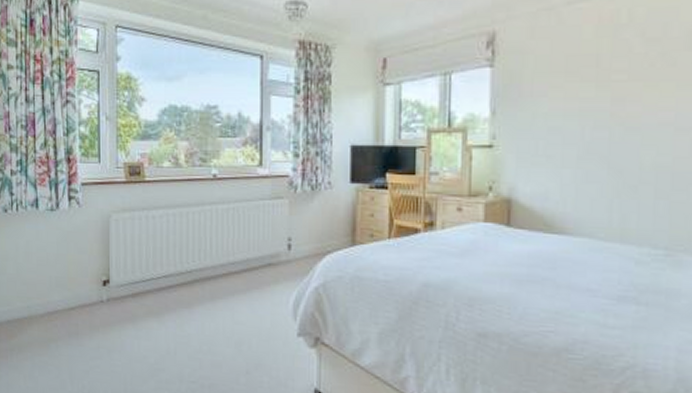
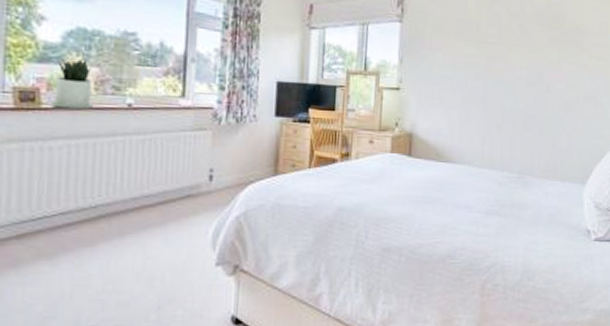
planter: none [152,134,185,182] -> present [50,58,93,110]

